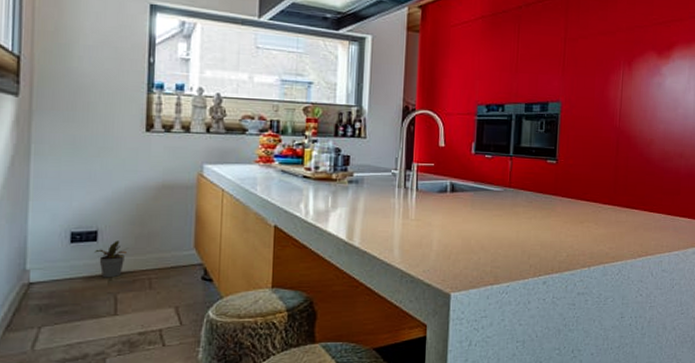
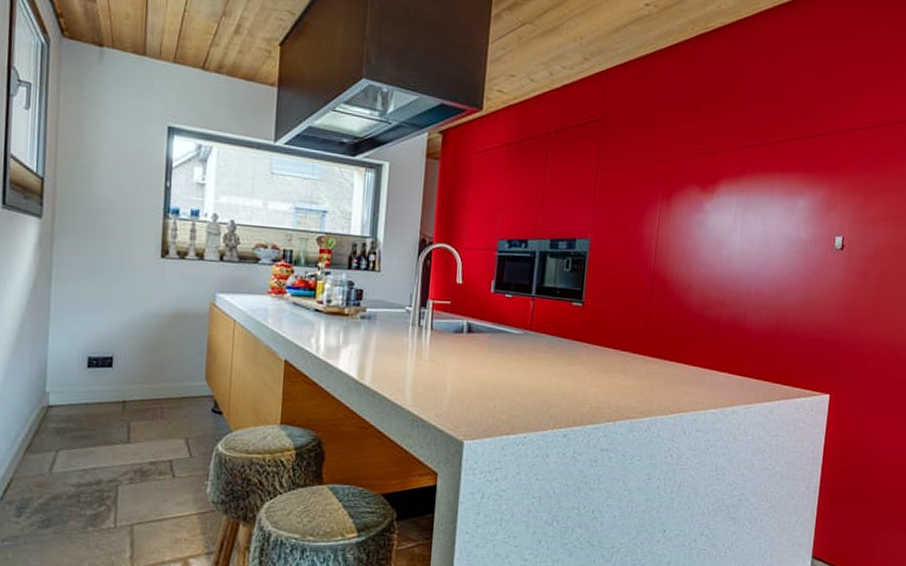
potted plant: present [95,241,128,278] -> none [110,368,142,405]

